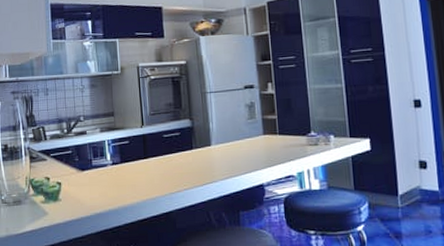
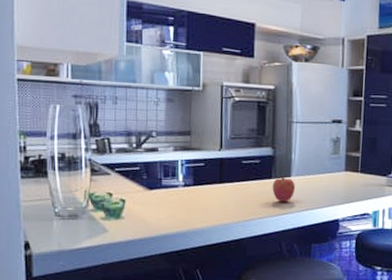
apple: none [194,143,216,172] -> present [272,173,295,202]

